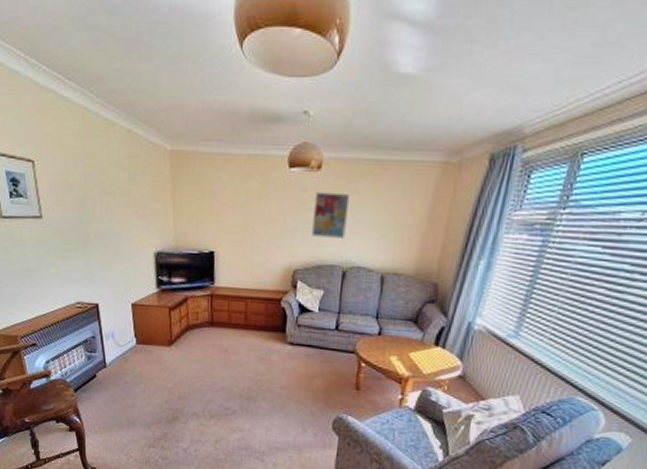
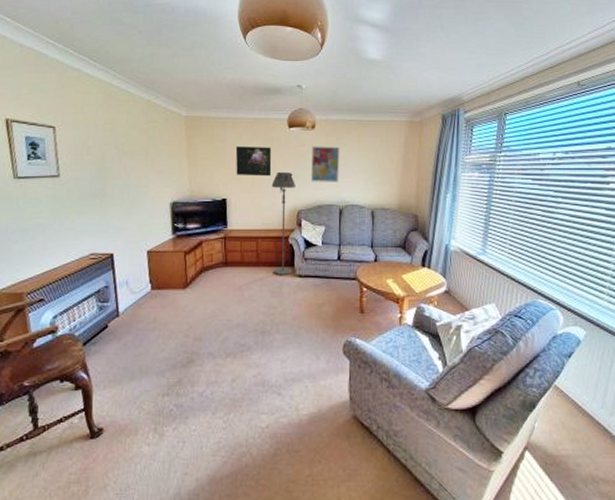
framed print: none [225,190,267,228] -> present [235,146,272,177]
floor lamp: none [263,222,293,342] -> present [271,171,295,276]

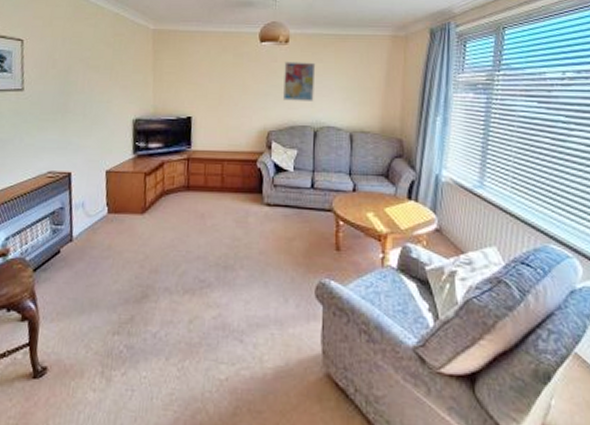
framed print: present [235,146,272,177] -> none [202,61,242,94]
floor lamp: present [271,171,295,276] -> none [240,88,266,204]

